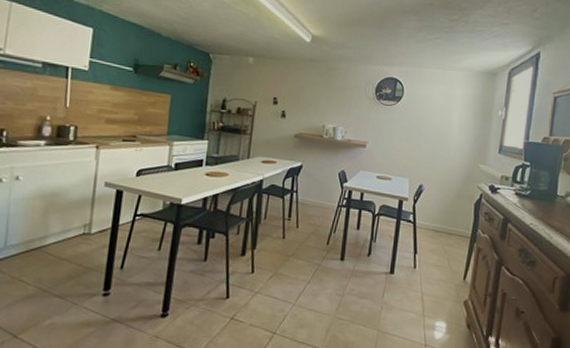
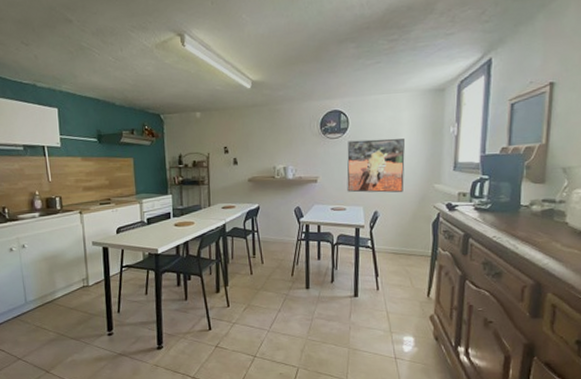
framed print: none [395,110,457,169] -> present [347,138,406,193]

